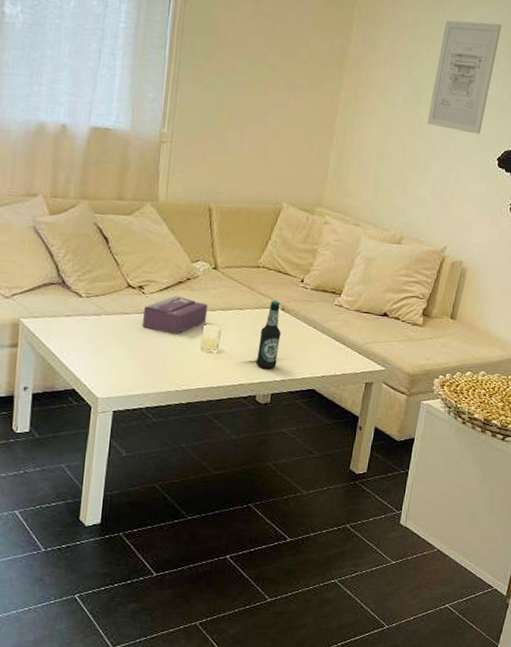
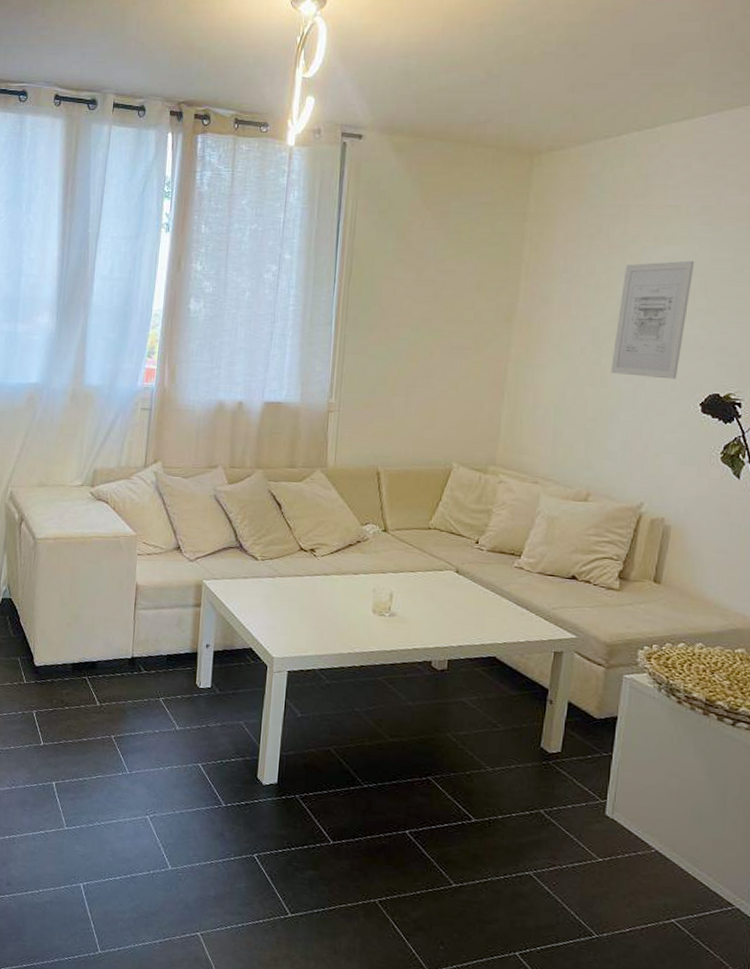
tissue box: present [141,295,208,335] -> none [314,557,379,597]
bottle: present [256,301,281,369] -> none [430,563,456,634]

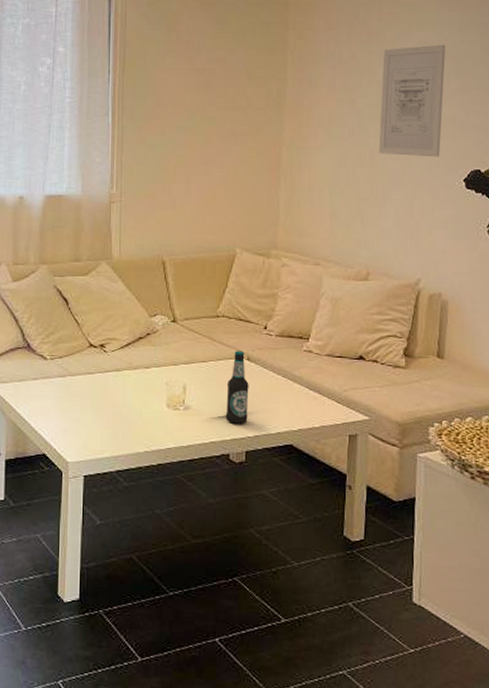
bottle: none [430,563,456,634] -> present [225,351,249,424]

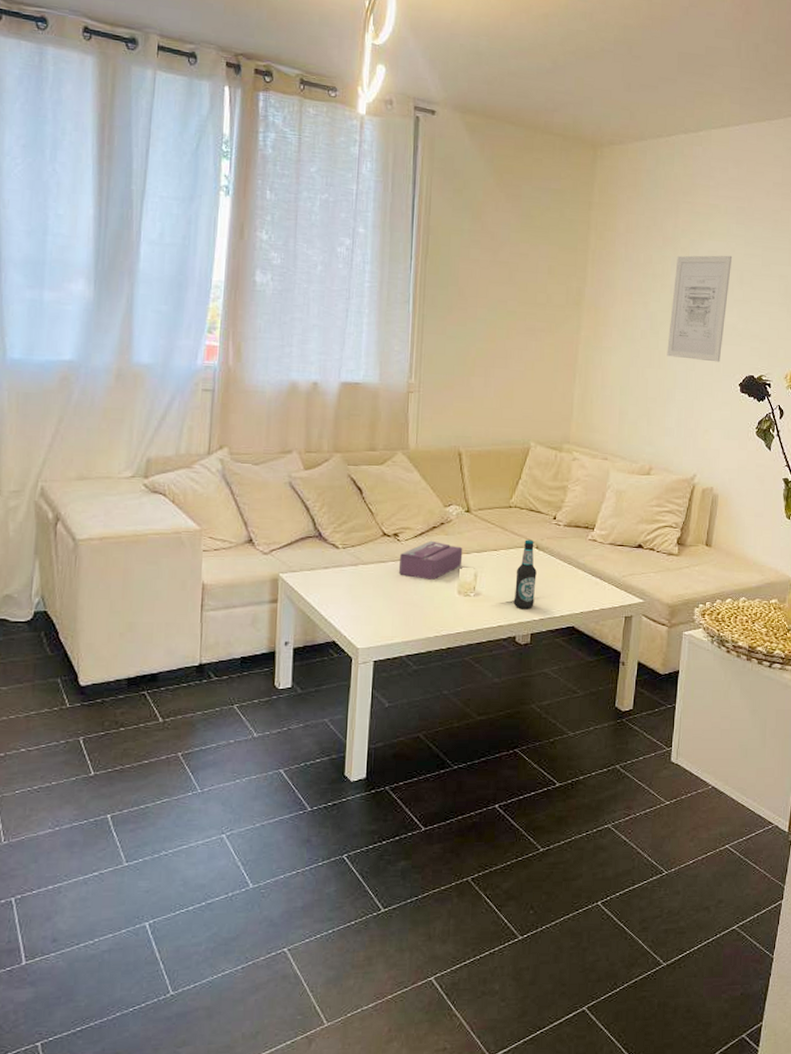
tissue box: none [106,351,170,392] -> present [398,540,463,580]

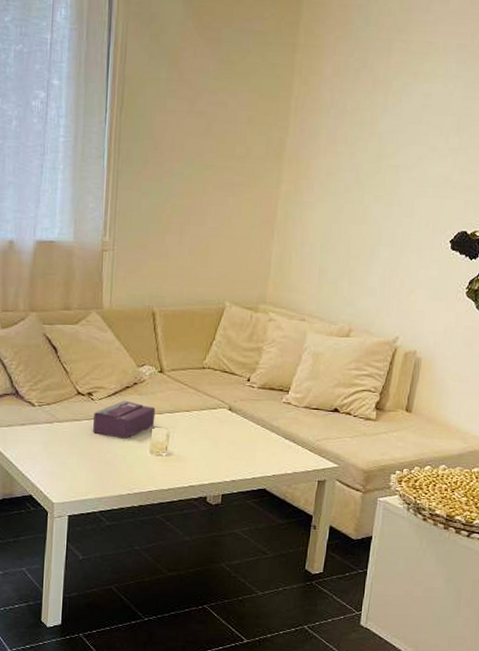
bottle: present [513,540,537,608] -> none [205,401,229,470]
wall art: present [667,255,733,362] -> none [372,99,450,217]

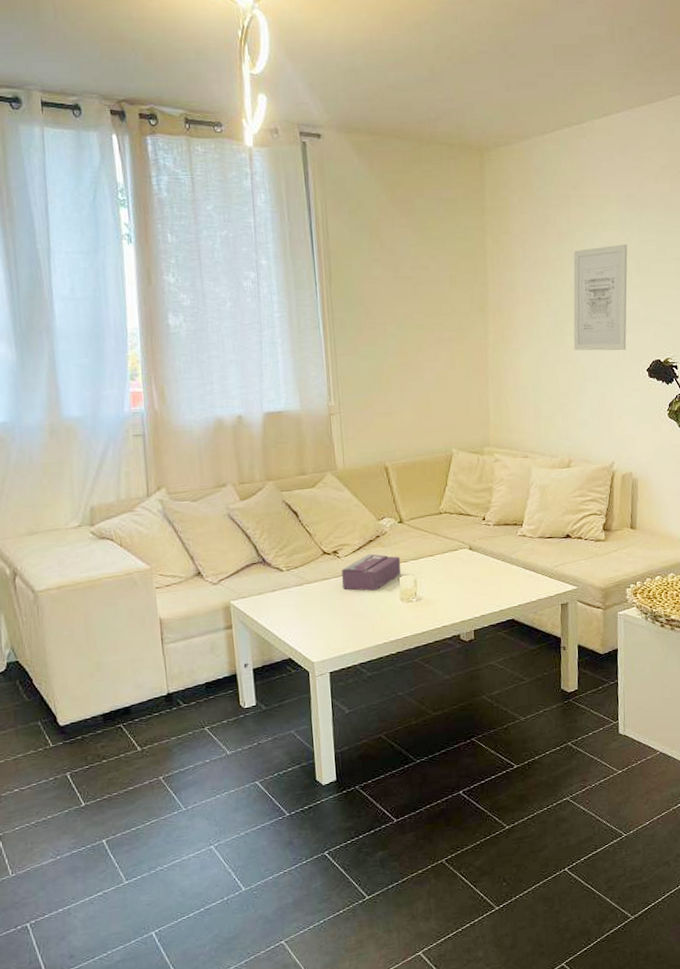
wall art: none [372,99,450,217] -> present [573,244,628,351]

